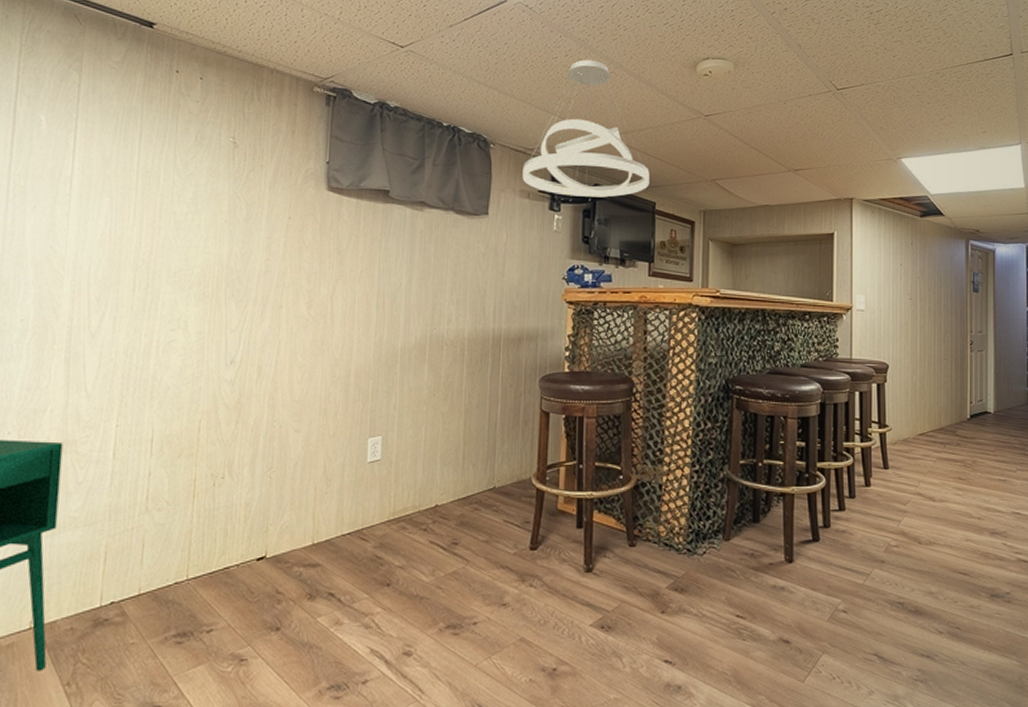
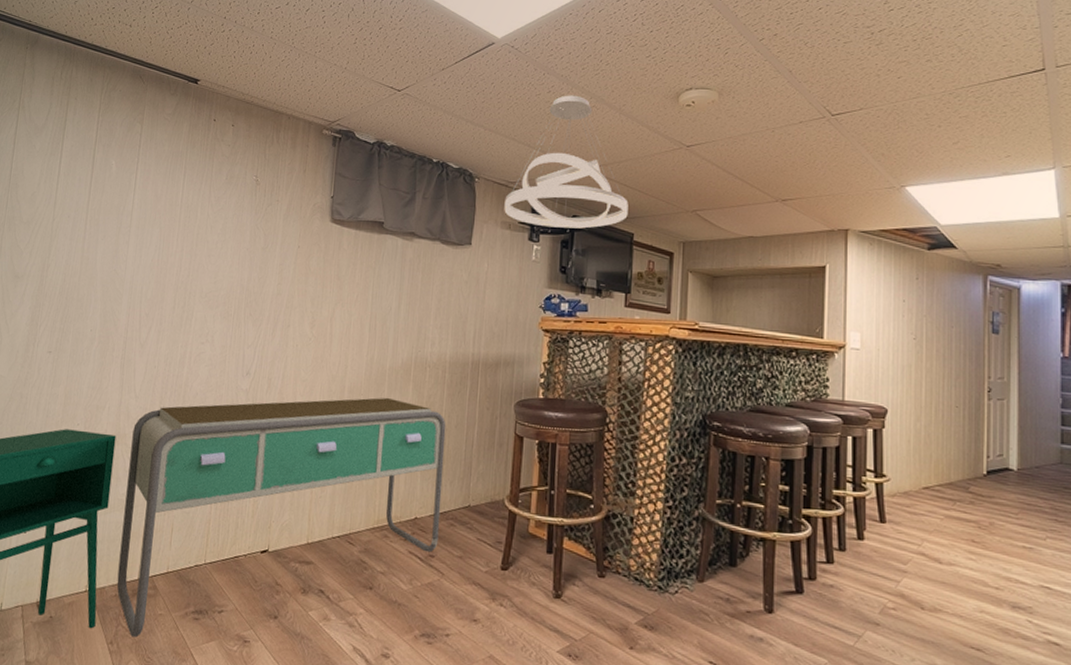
desk: none [72,381,467,674] -> present [117,398,446,638]

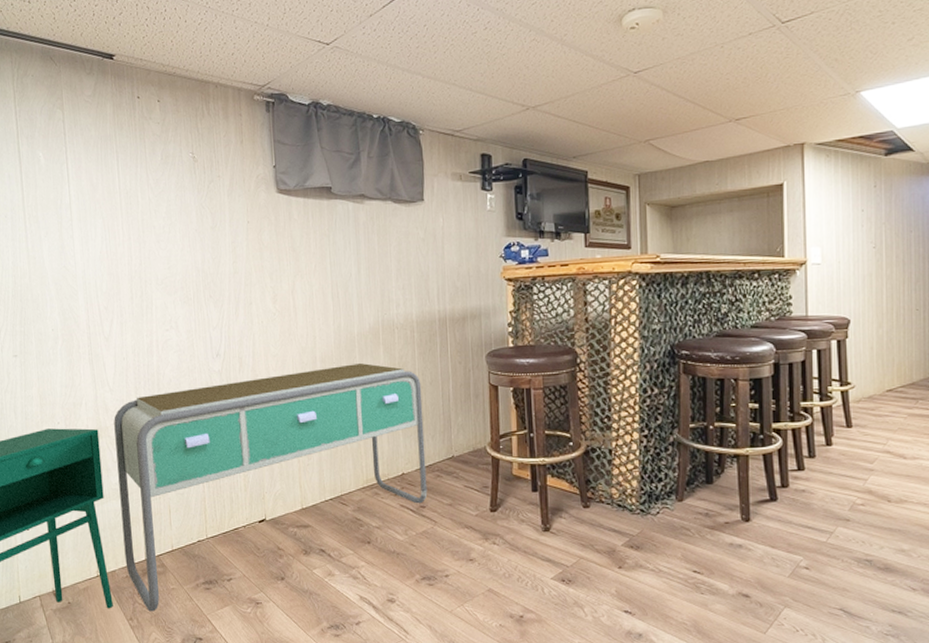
pendant light: present [504,95,628,229] -> none [452,29,580,174]

